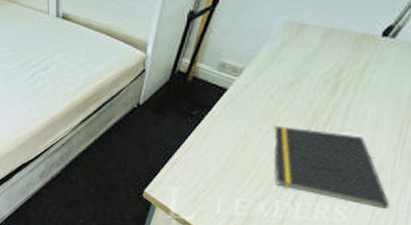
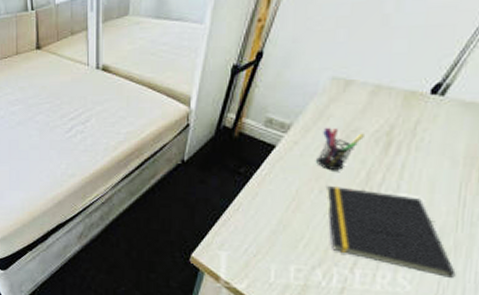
pen holder: none [266,70,314,112] -> present [316,127,364,171]

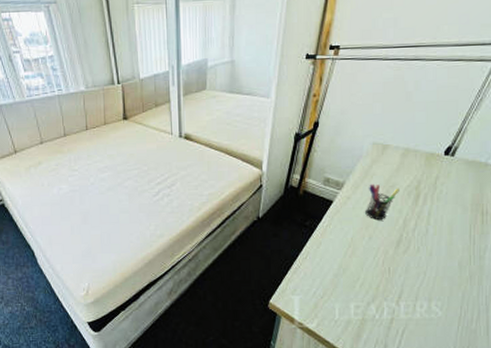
notepad: present [327,186,456,279] -> none [375,233,472,303]

